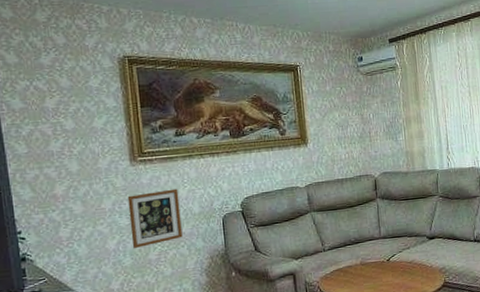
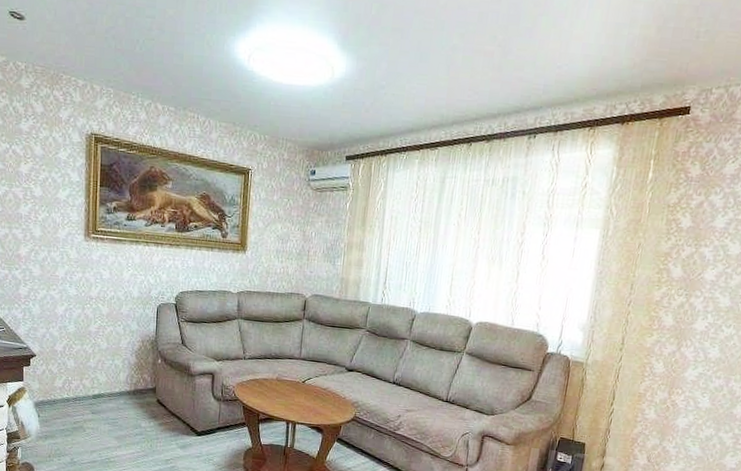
picture frame: present [127,188,183,249] -> none [77,268,122,319]

